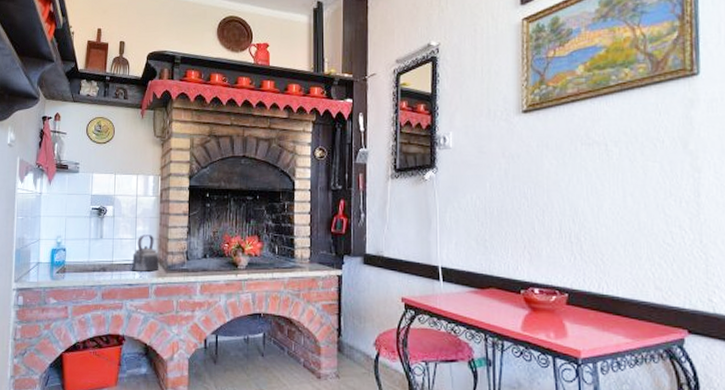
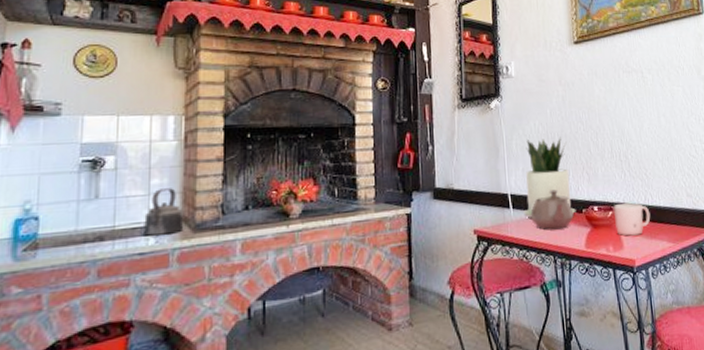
planter: none [454,212,513,295] -> present [523,136,576,218]
teapot: none [461,266,510,307] -> present [530,189,574,229]
mug: none [558,289,604,325] -> present [614,203,651,236]

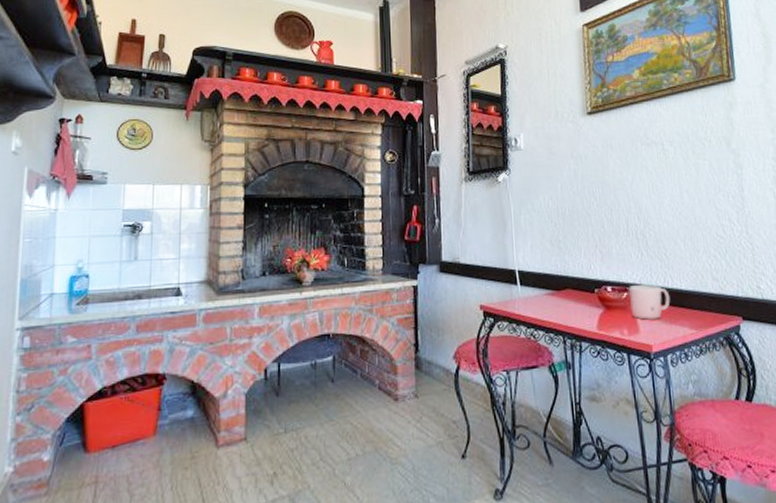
kettle: present [144,188,184,236] -> none [175,253,209,297]
planter: present [523,136,576,218] -> none [532,212,588,296]
teapot: present [530,189,574,229] -> none [539,267,585,308]

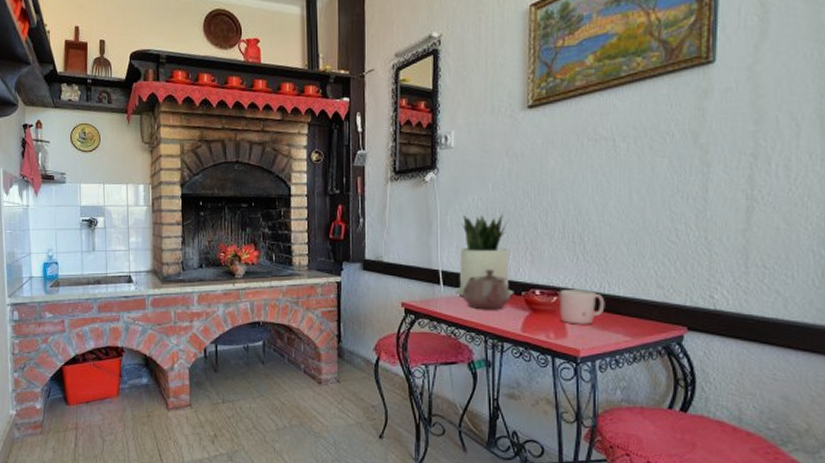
planter: none [532,212,588,296] -> present [455,213,514,297]
teapot: none [539,267,585,308] -> present [462,269,511,309]

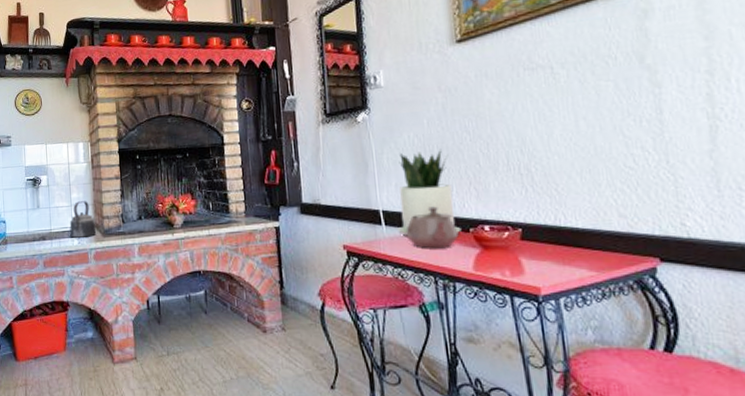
kettle: none [127,246,155,283] -> present [69,201,97,238]
mug: present [558,290,605,325] -> none [511,223,563,261]

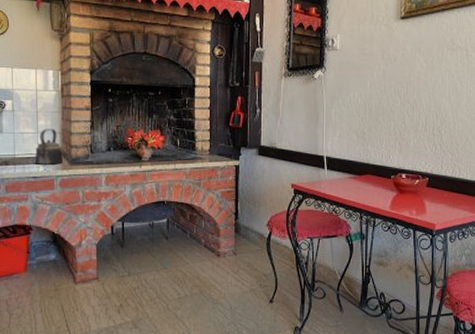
planter: present [398,149,462,236] -> none [337,108,385,180]
teapot: present [405,206,459,248] -> none [343,156,383,190]

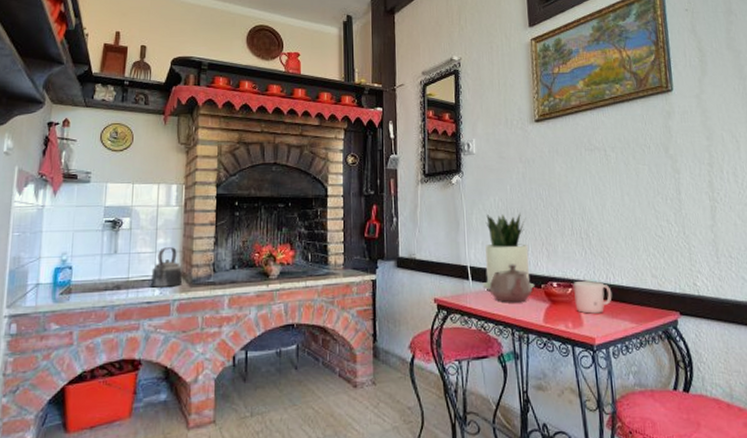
planter: none [337,108,385,180] -> present [482,212,535,290]
teapot: none [343,156,383,190] -> present [489,264,533,302]
mug: none [420,174,456,203] -> present [573,281,612,314]

